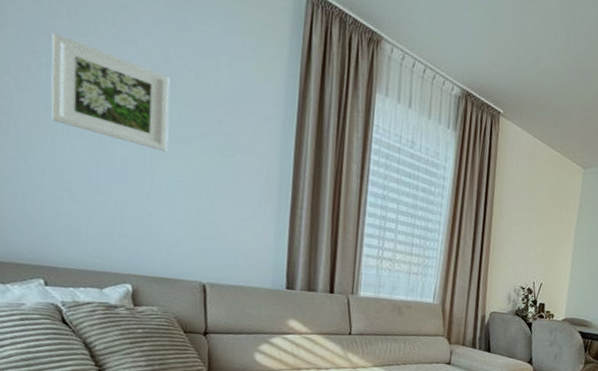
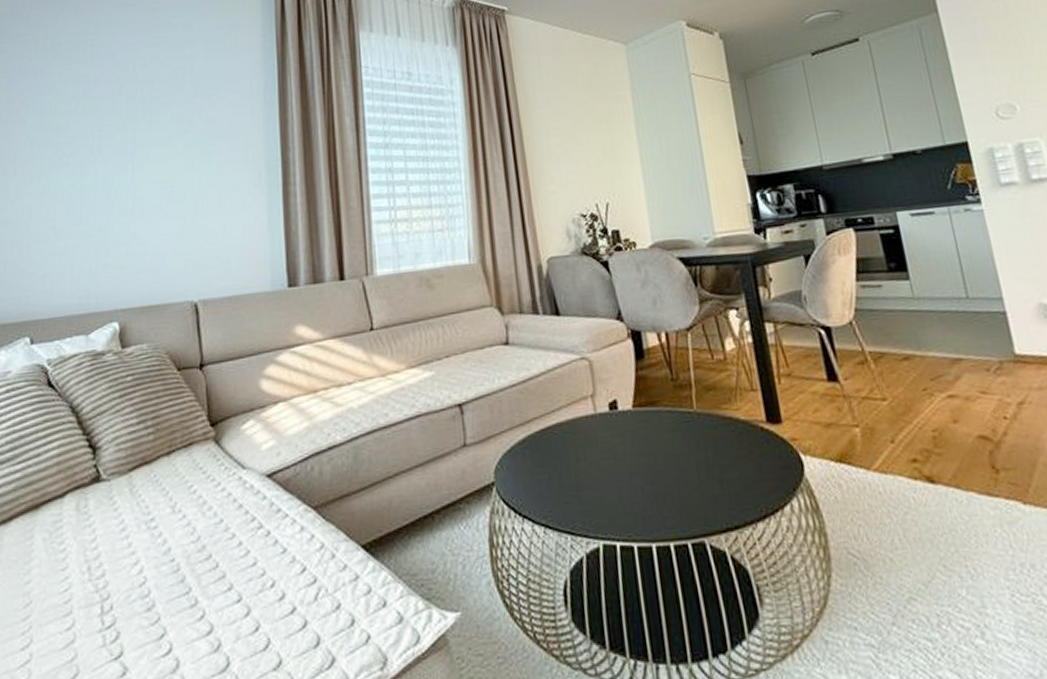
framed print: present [51,32,170,152] -> none [37,70,149,160]

